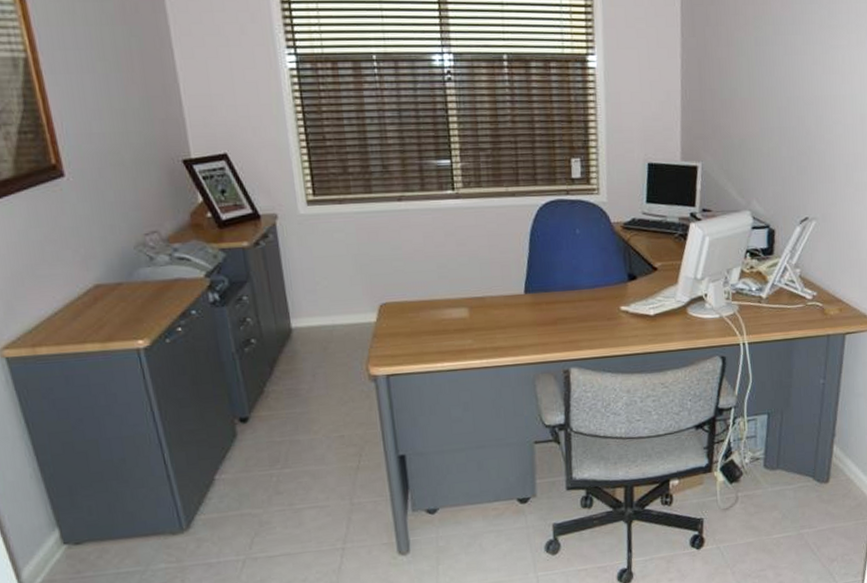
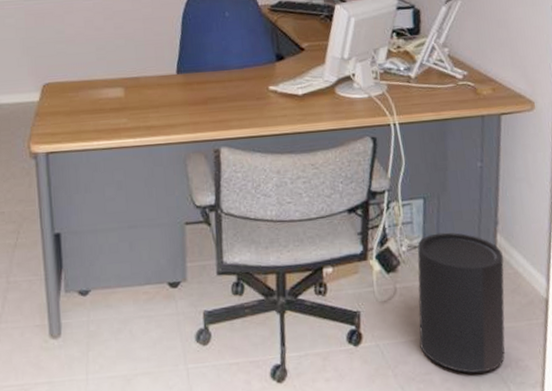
trash can: none [757,445,838,568] -> present [417,232,505,373]

